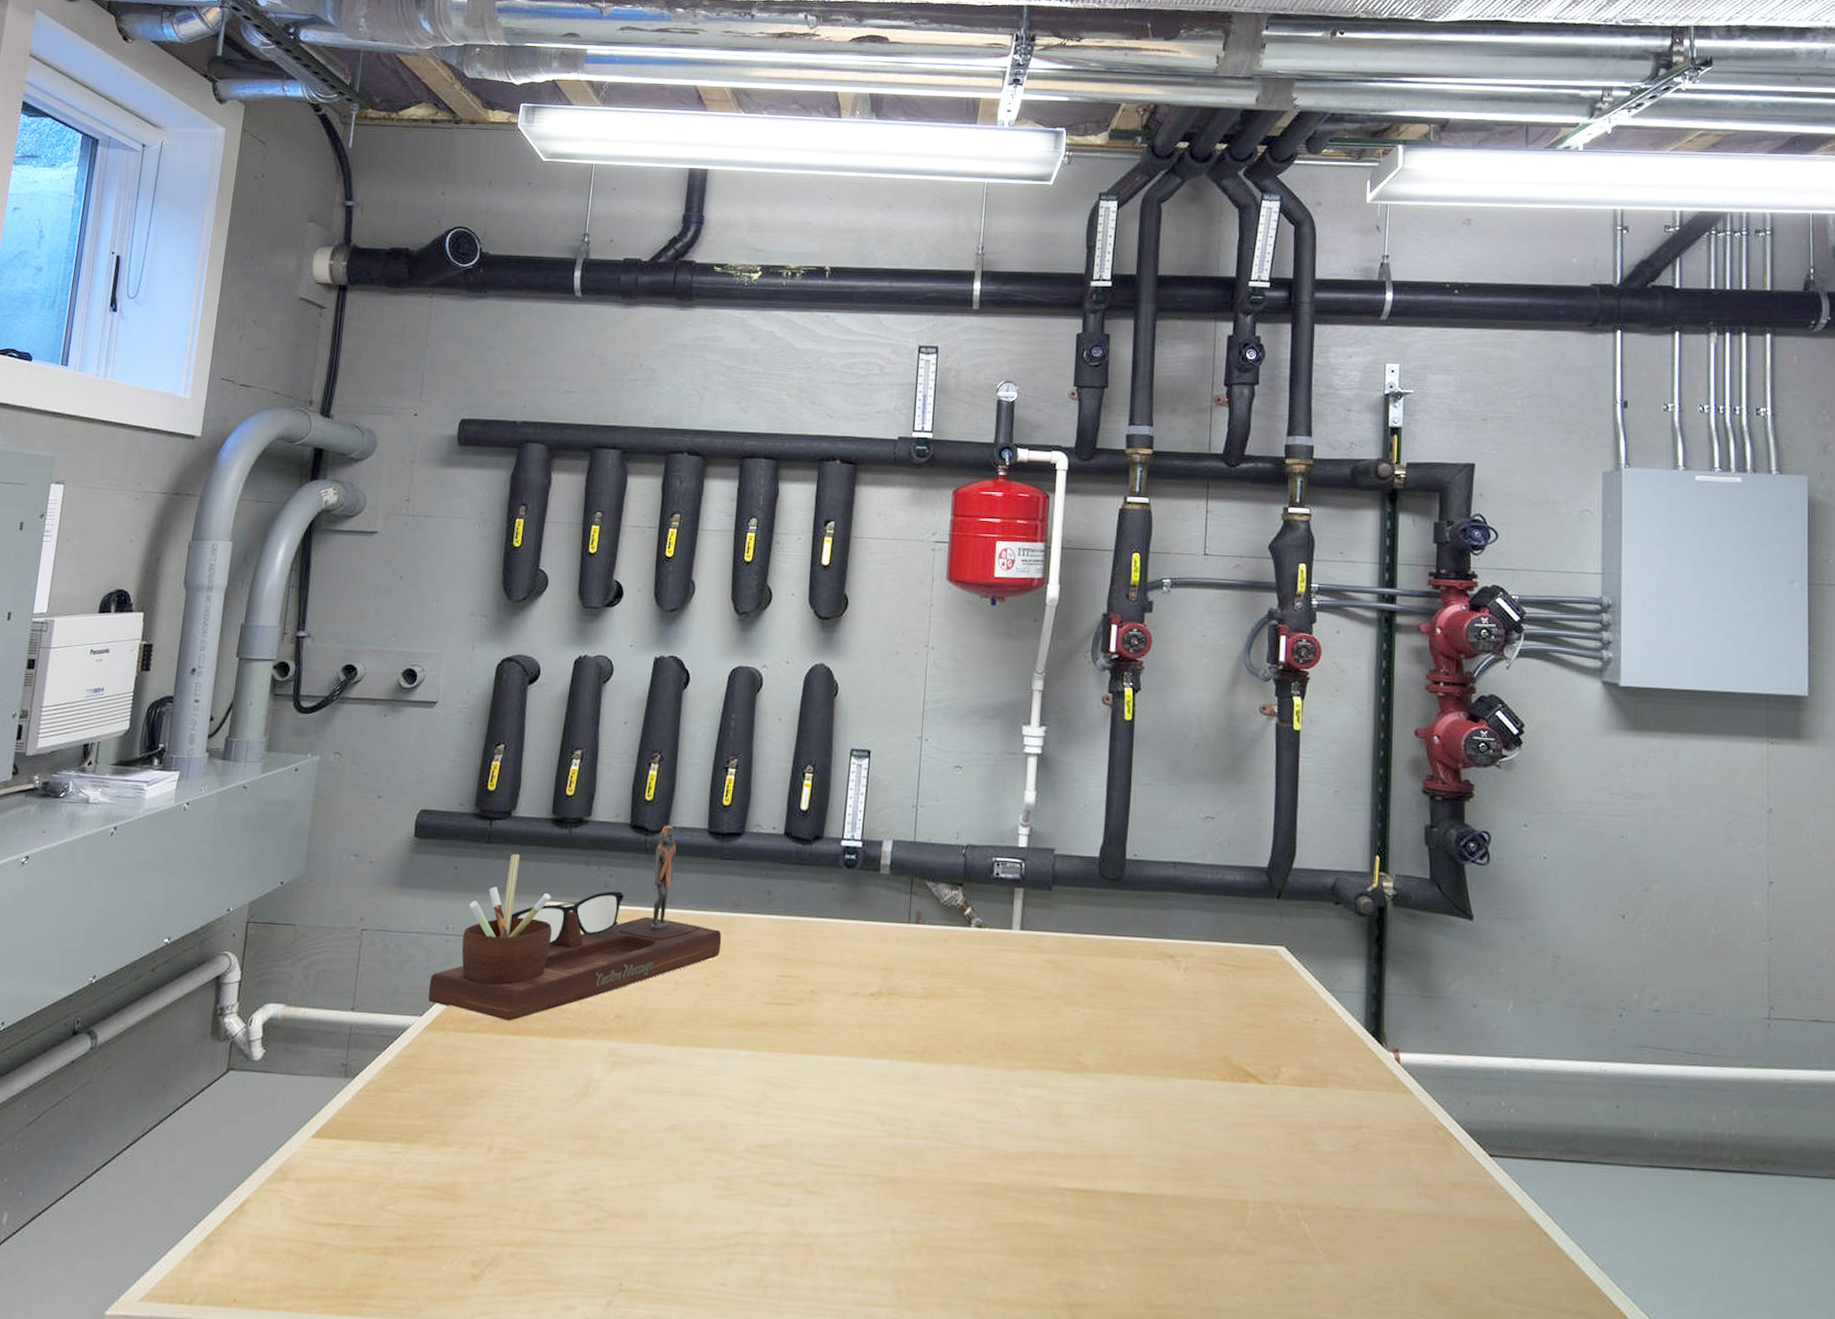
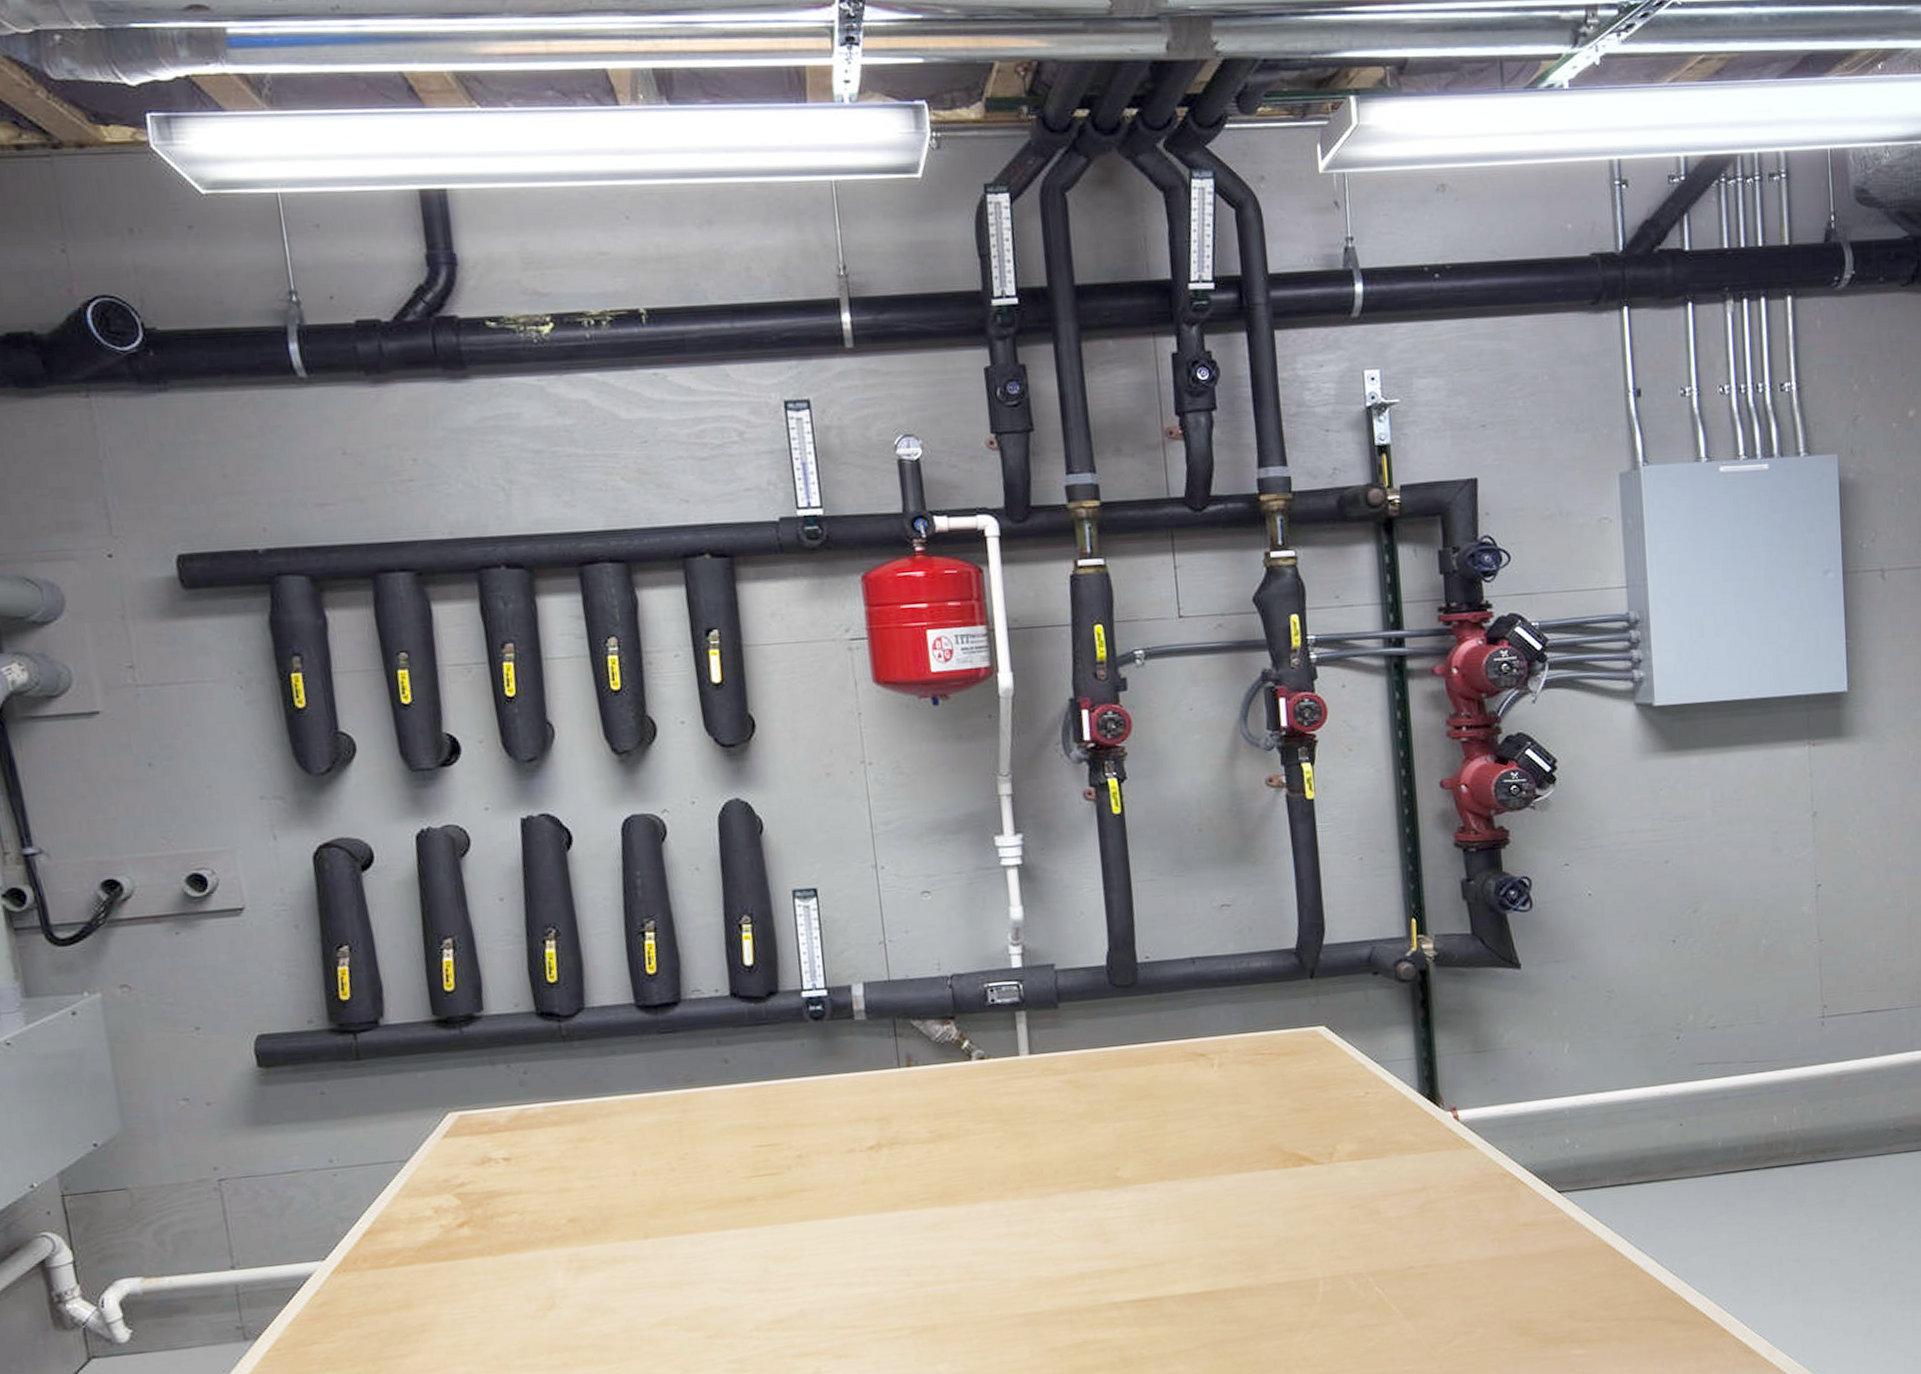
desk organizer: present [428,825,722,1021] -> none [324,1006,680,1248]

